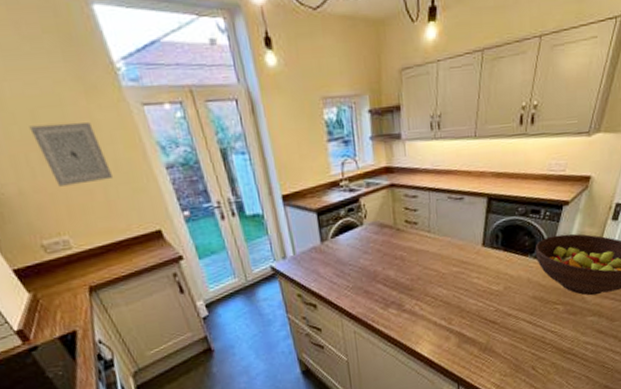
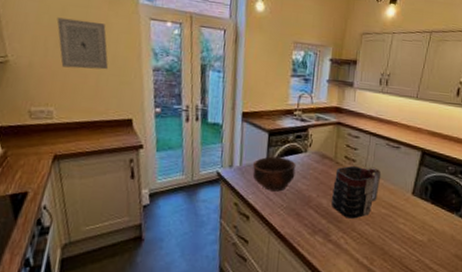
bowl: none [306,236,355,275] -> present [252,156,296,192]
mug: none [398,225,448,285] -> present [331,165,382,219]

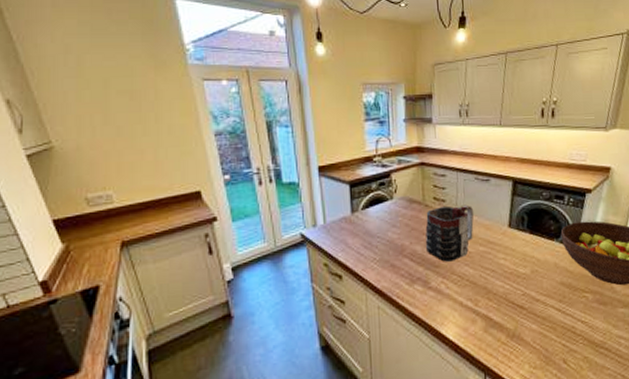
wall art: present [57,17,108,70] -> none [100,91,164,145]
bowl: present [252,156,296,192] -> none [337,208,384,246]

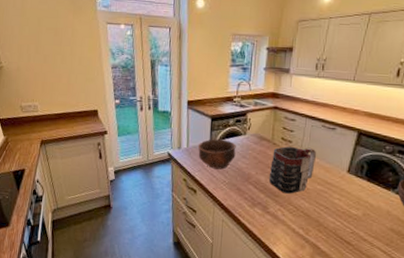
bowl: none [337,208,384,246] -> present [197,139,236,170]

